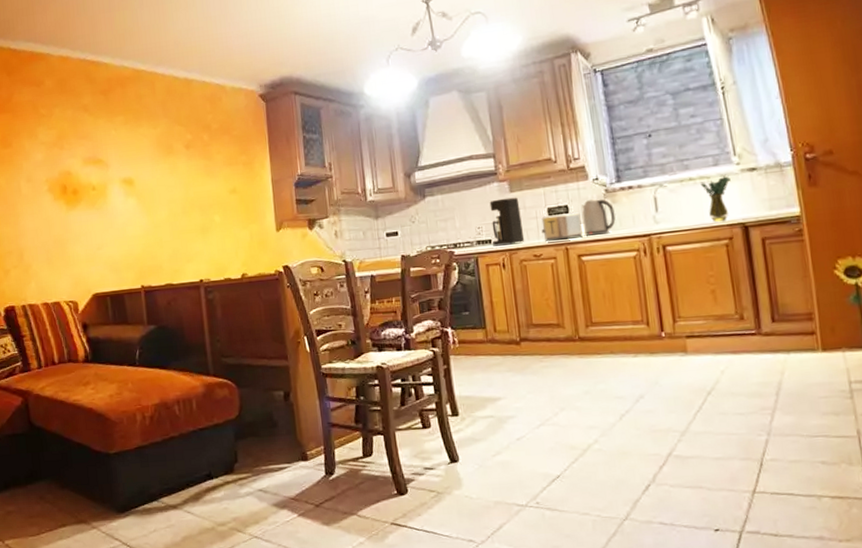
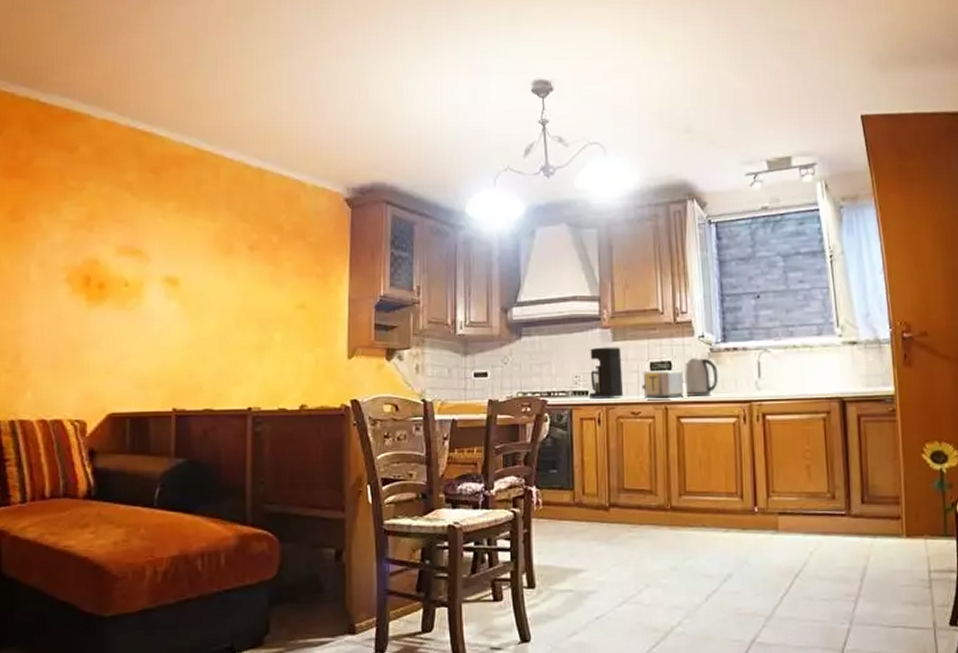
vase: present [700,174,731,223] -> none [803,345,832,395]

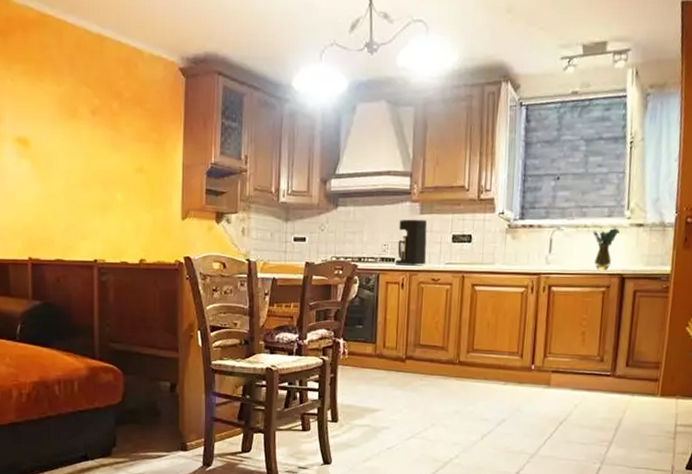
toaster: present [642,370,684,399] -> none [443,243,481,269]
kettle: present [684,357,718,396] -> none [481,231,513,267]
vase: none [803,345,832,395] -> present [593,226,620,271]

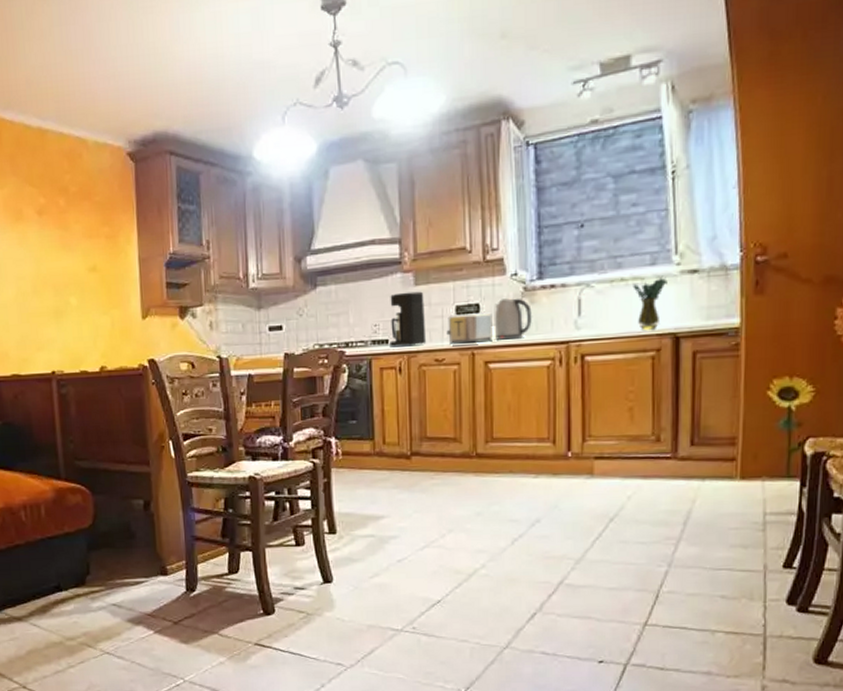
toaster: none [443,243,481,269] -> present [446,312,493,344]
kettle: none [481,231,513,267] -> present [494,297,532,340]

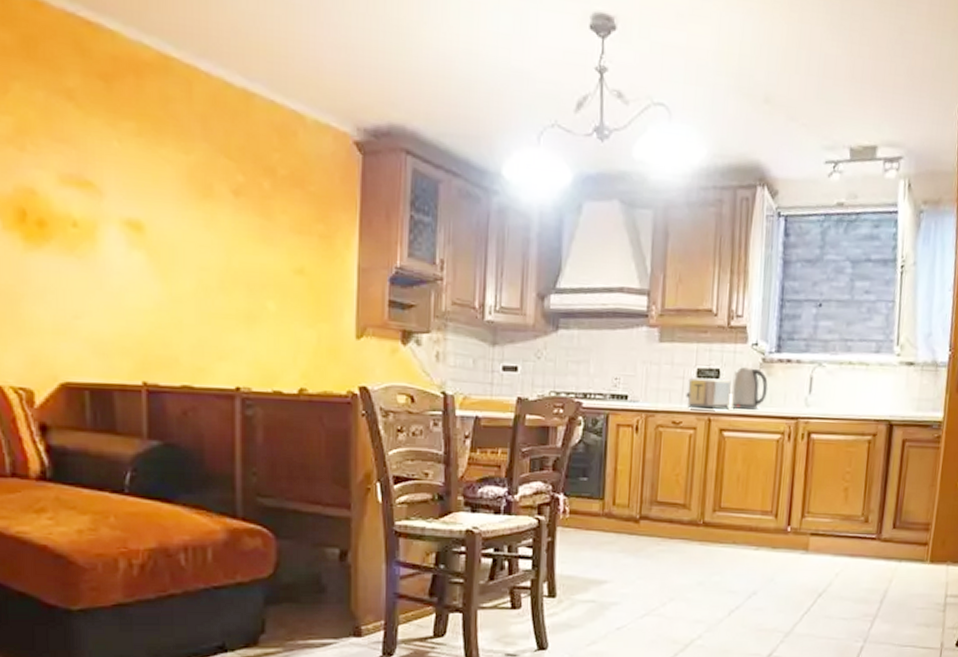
coffee maker: present [390,291,427,347] -> none [629,347,668,405]
vase: present [633,275,667,332] -> none [858,364,888,416]

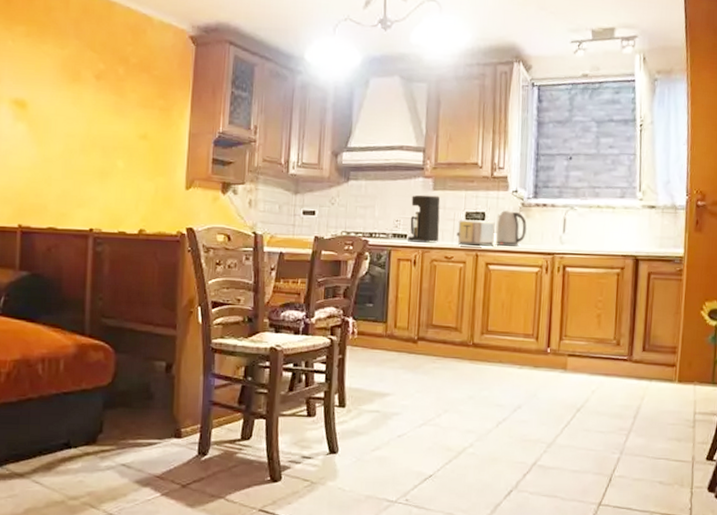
coffee maker: none [629,347,668,405] -> present [408,195,440,243]

